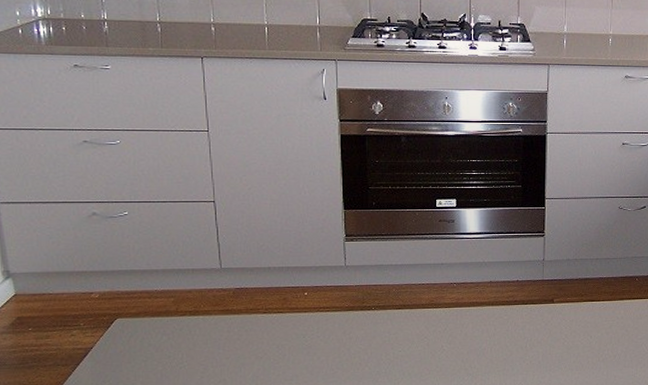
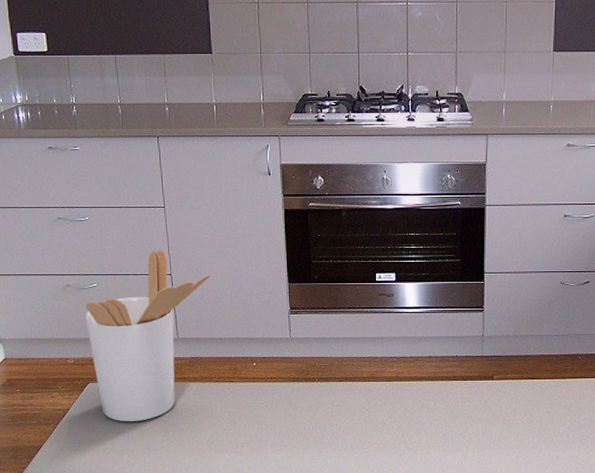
utensil holder: none [113,175,259,359] -> present [85,249,210,421]

